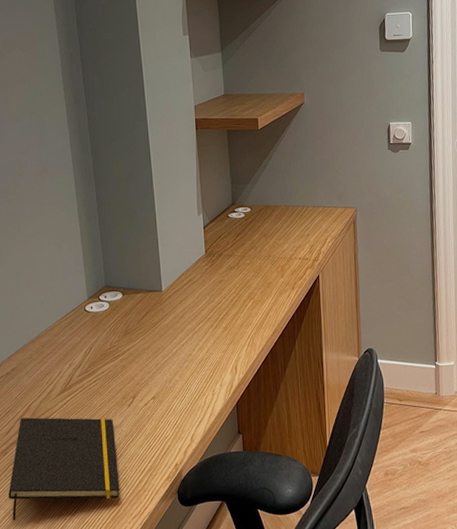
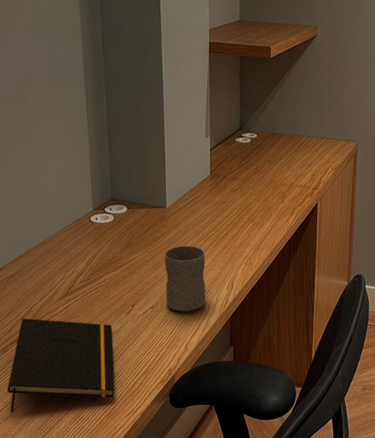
mug: none [163,329,210,401] -> present [165,246,206,312]

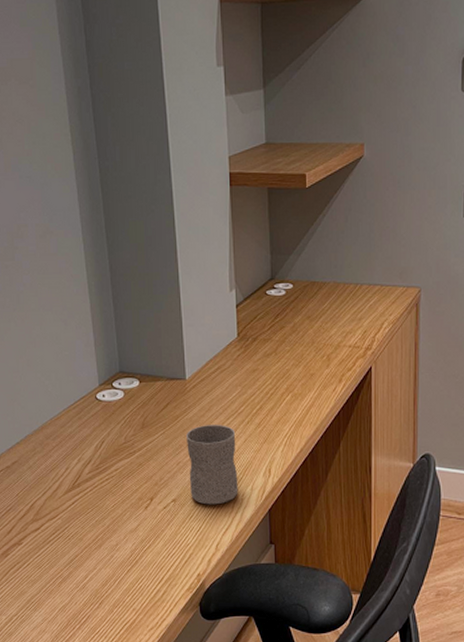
notepad: present [8,319,115,413] -> none [11,517,135,628]

